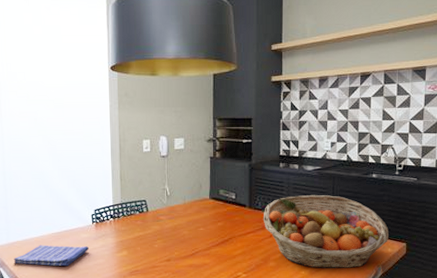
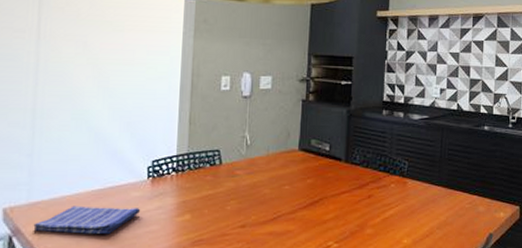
fruit basket: present [263,194,389,269] -> none [360,148,501,237]

